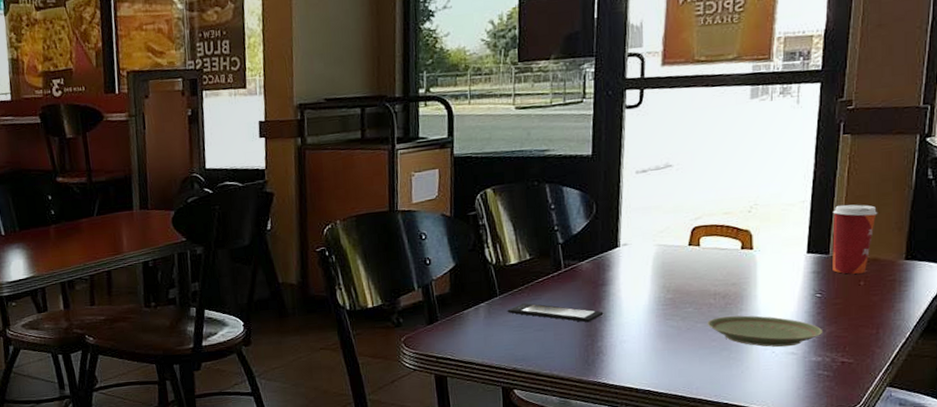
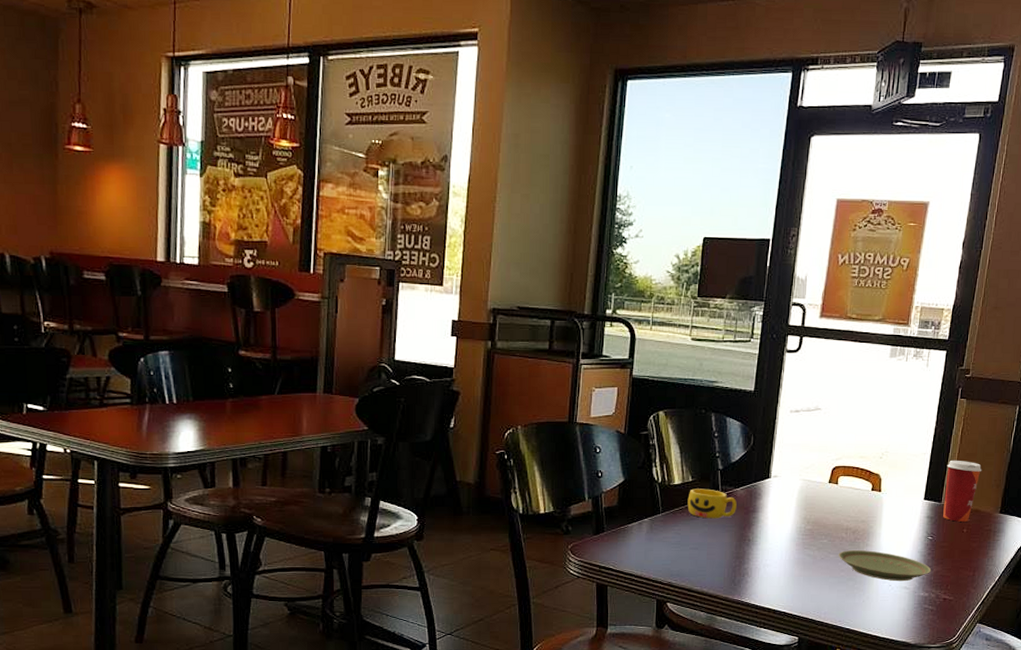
smartphone: present [507,303,604,323] -> none [667,522,752,545]
cup: none [526,265,583,297] -> present [687,489,737,519]

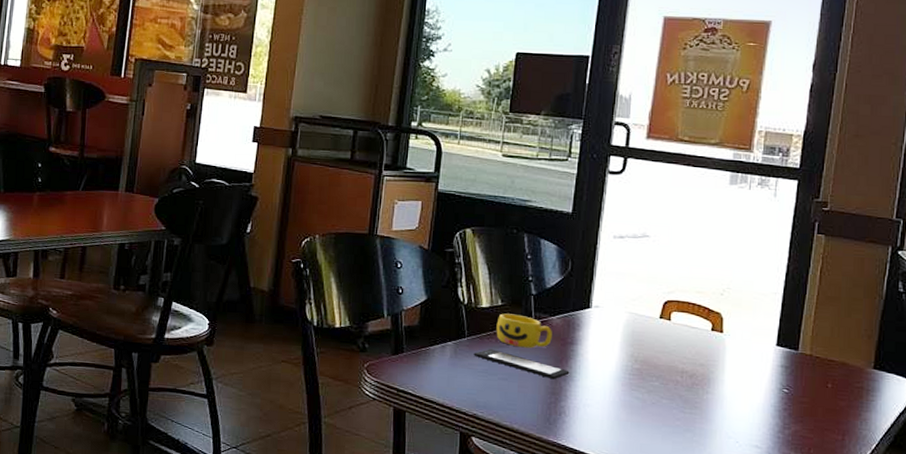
smartphone: none [667,522,752,545] -> present [473,349,570,380]
plate: present [838,550,932,582] -> none [672,396,789,439]
paper cup: present [943,460,982,522] -> none [801,302,849,375]

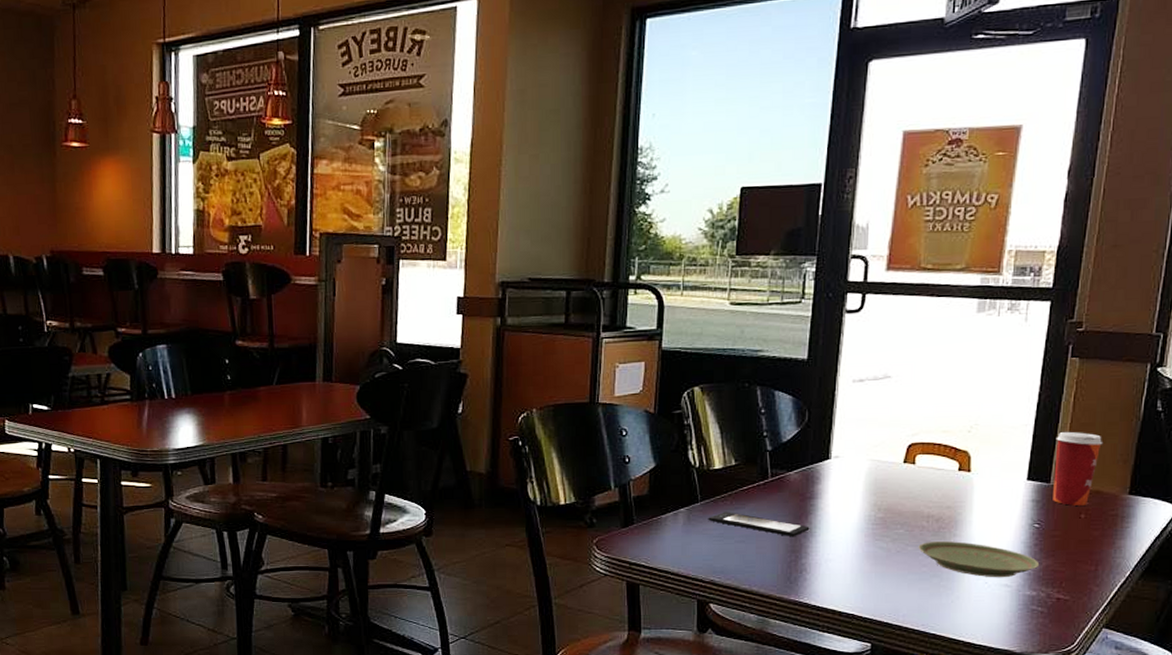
cup: present [496,313,552,348] -> none [731,473,790,507]
plate: none [672,396,789,439] -> present [918,541,1040,578]
paper cup: none [801,302,849,375] -> present [1053,431,1104,506]

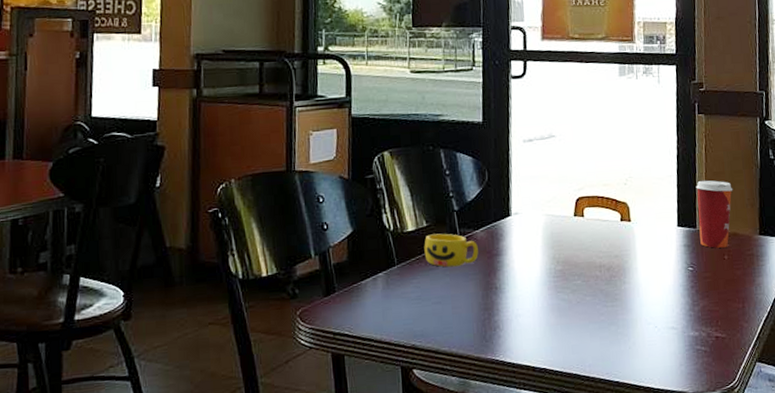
smartphone: present [708,512,810,537] -> none [405,273,499,295]
cup: none [731,473,790,507] -> present [424,233,478,268]
plate: present [918,541,1040,578] -> none [595,288,698,322]

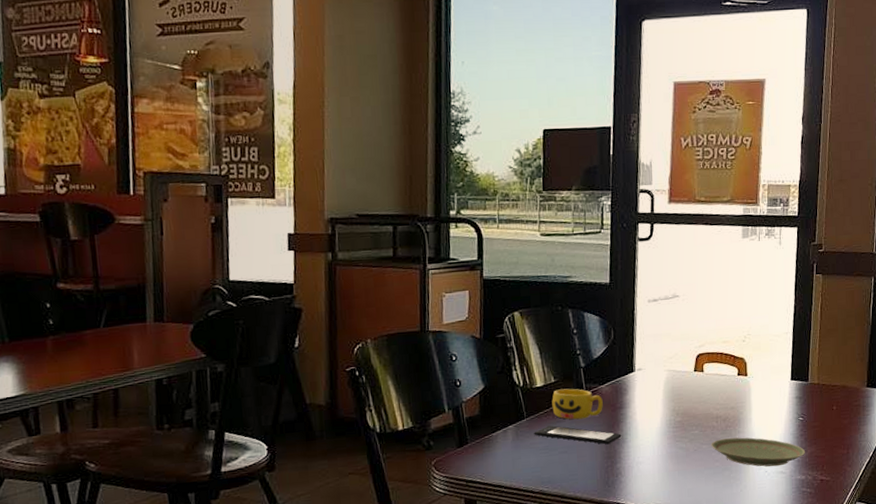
smartphone: none [405,273,499,295] -> present [534,425,622,445]
plate: none [595,288,698,322] -> present [711,437,806,467]
paper cup: present [695,180,733,248] -> none [810,336,845,400]

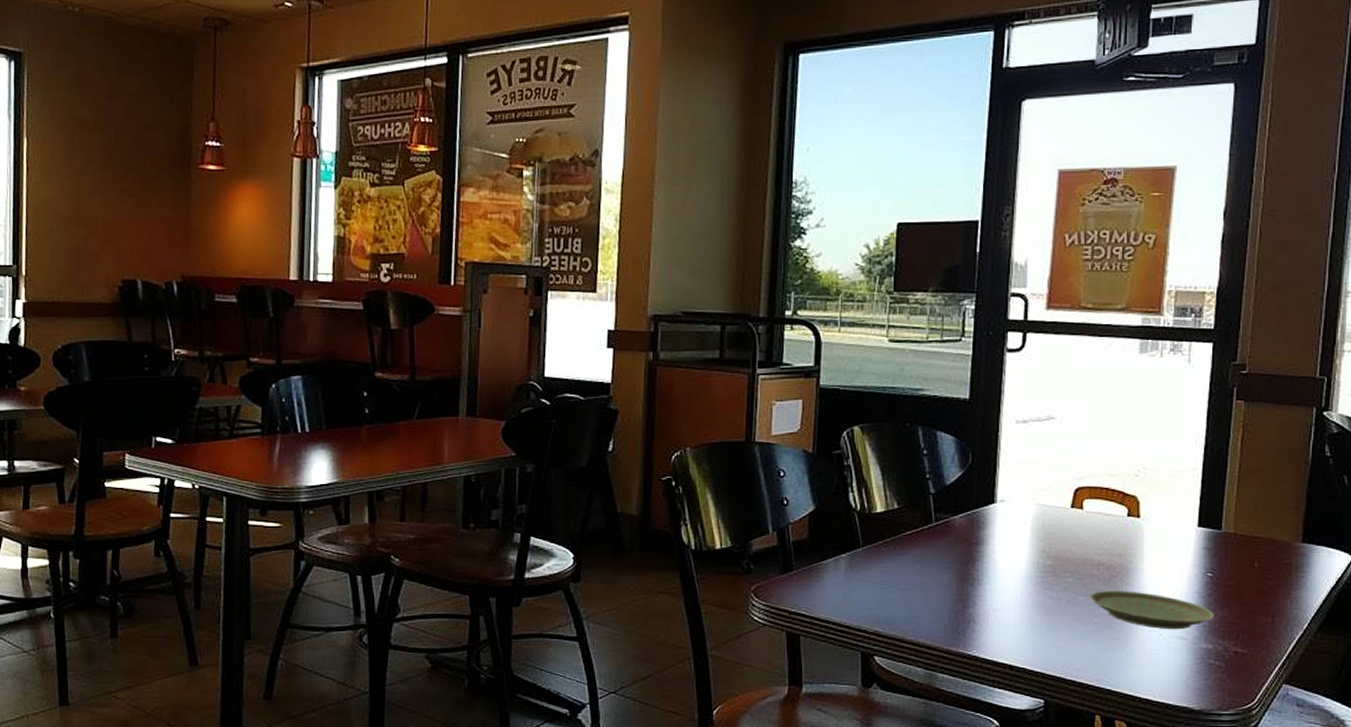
smartphone: present [534,425,622,445] -> none [870,558,977,585]
cup: present [552,388,603,420] -> none [893,517,955,553]

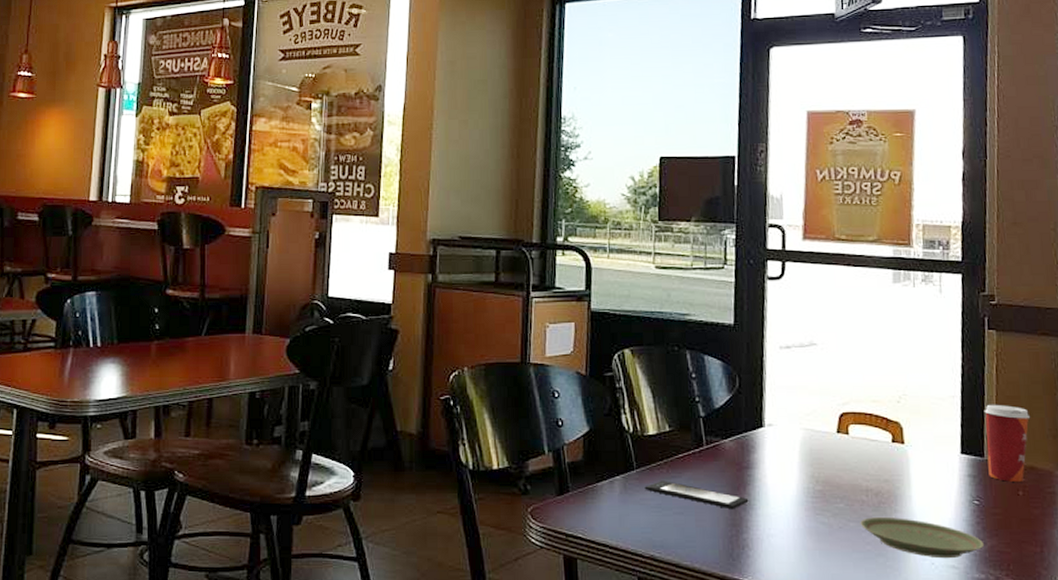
smartphone: none [870,558,977,585] -> present [644,481,749,510]
paper cup: none [1225,476,1273,554] -> present [984,404,1031,482]

